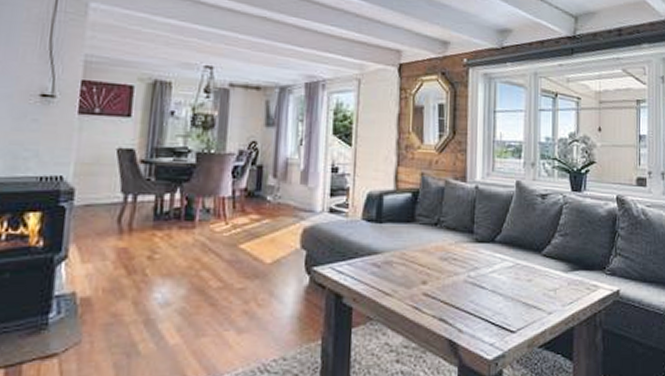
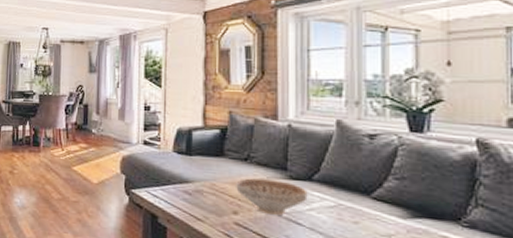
decorative bowl: none [426,244,491,280] -> present [236,178,308,215]

